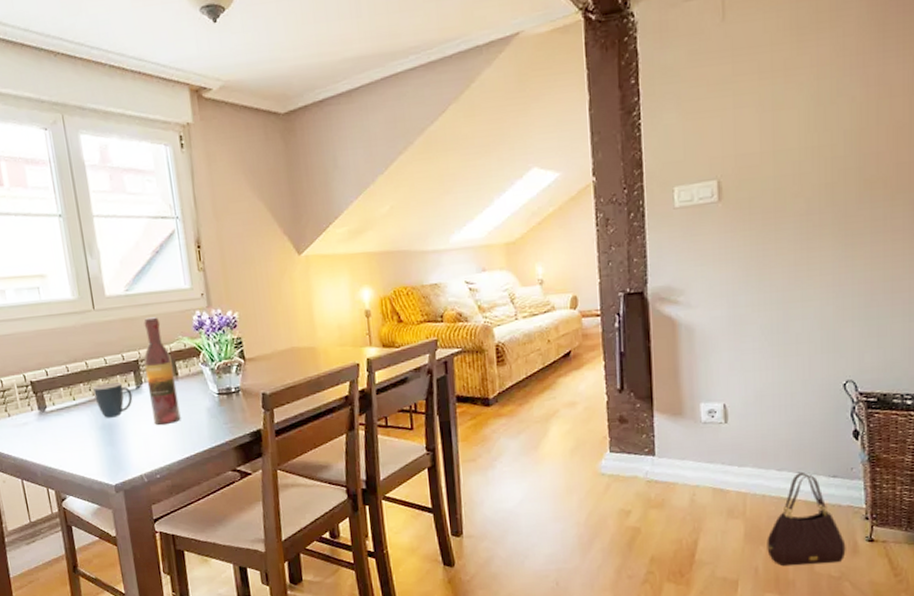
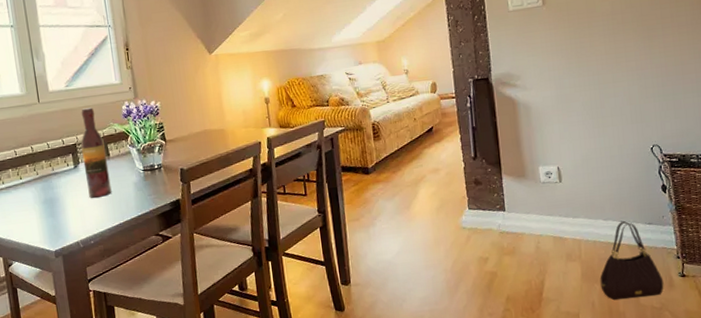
mug: present [93,381,133,419] -> none [37,162,71,195]

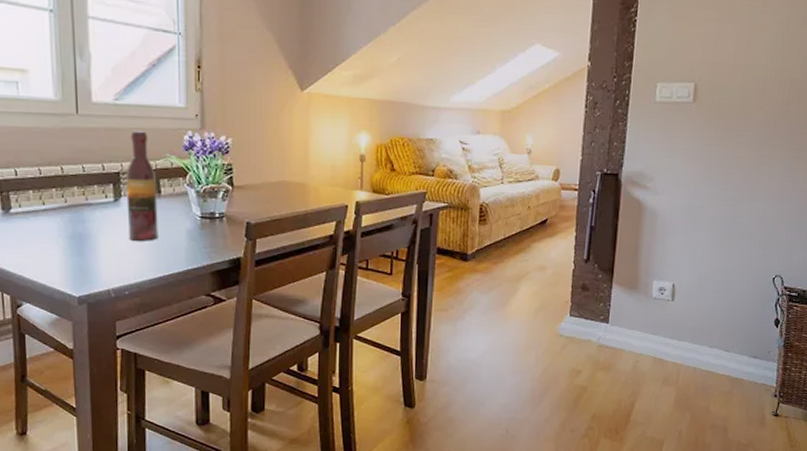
handbag: present [600,221,664,300] -> none [691,351,756,431]

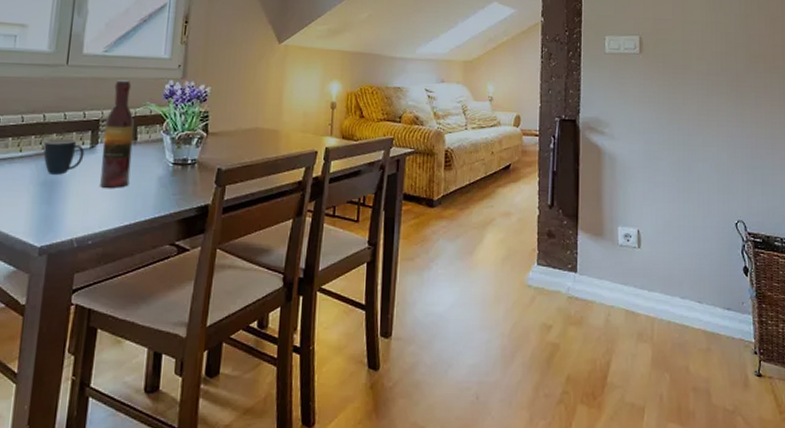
mug: none [67,191,109,229] -> present [43,138,85,176]

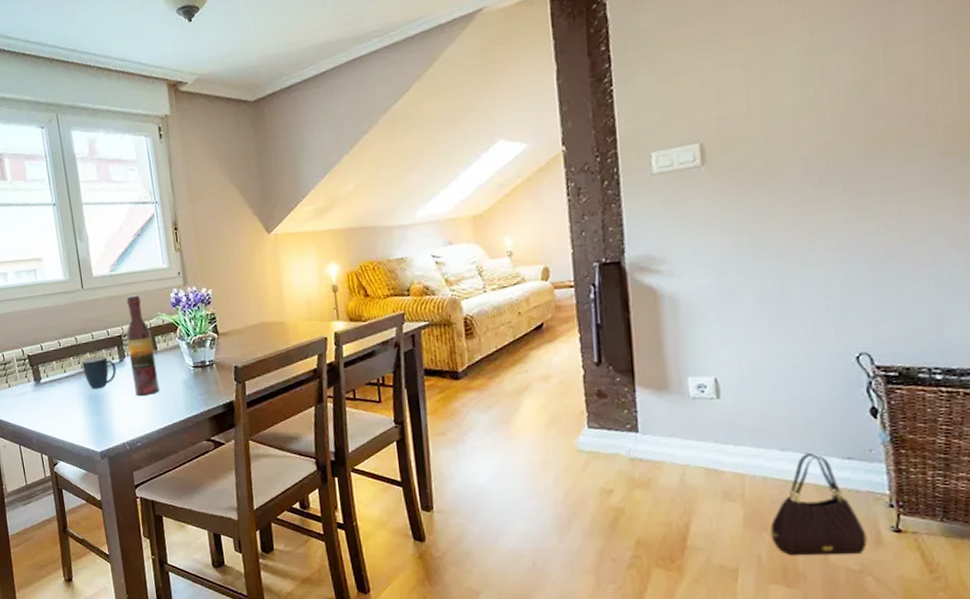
handbag: none [671,303,739,395] -> present [770,453,867,555]

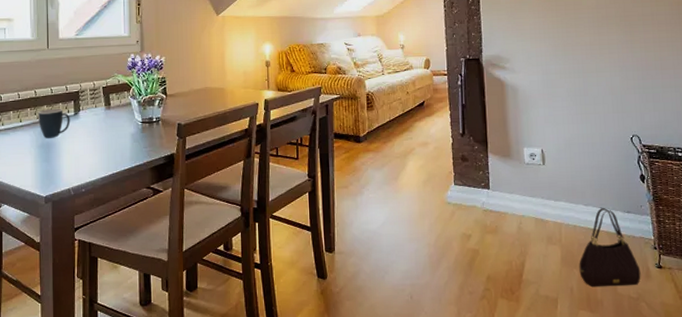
wine bottle: present [126,295,160,396] -> none [83,57,109,146]

